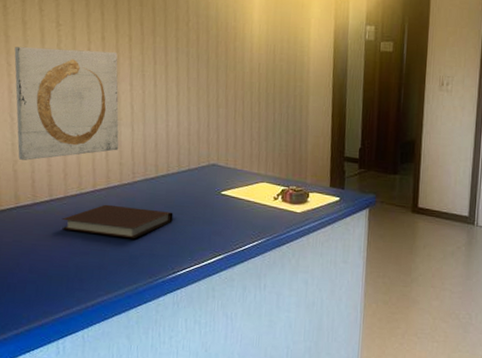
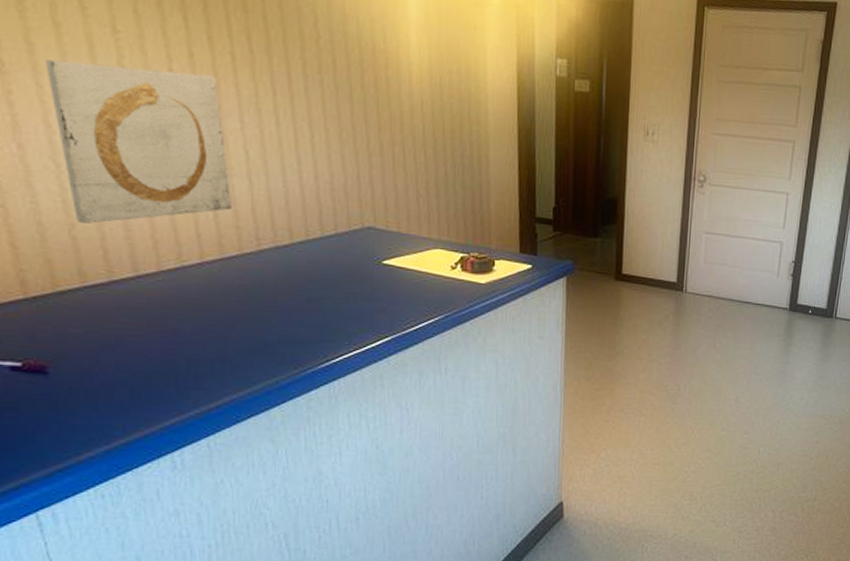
notebook: present [62,204,173,239] -> none [157,280,320,323]

